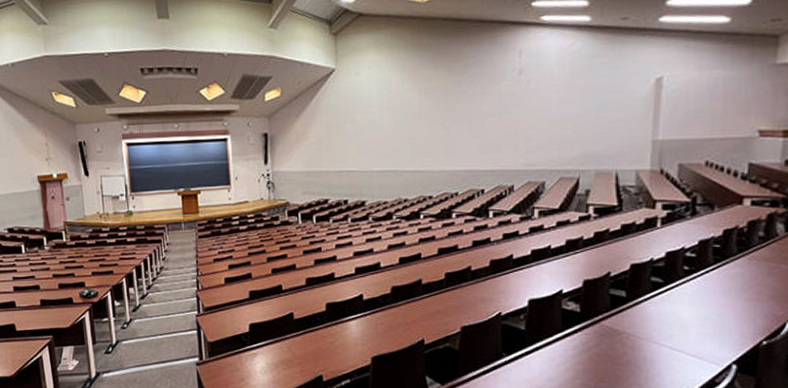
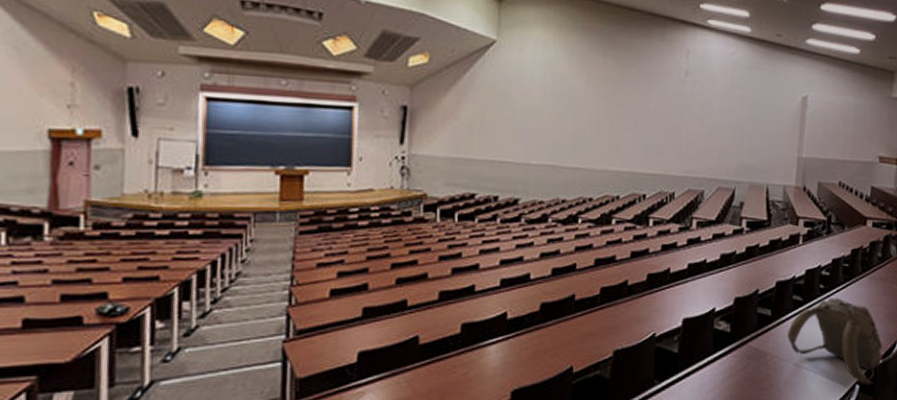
backpack: none [646,279,766,366] -> present [787,298,882,385]

